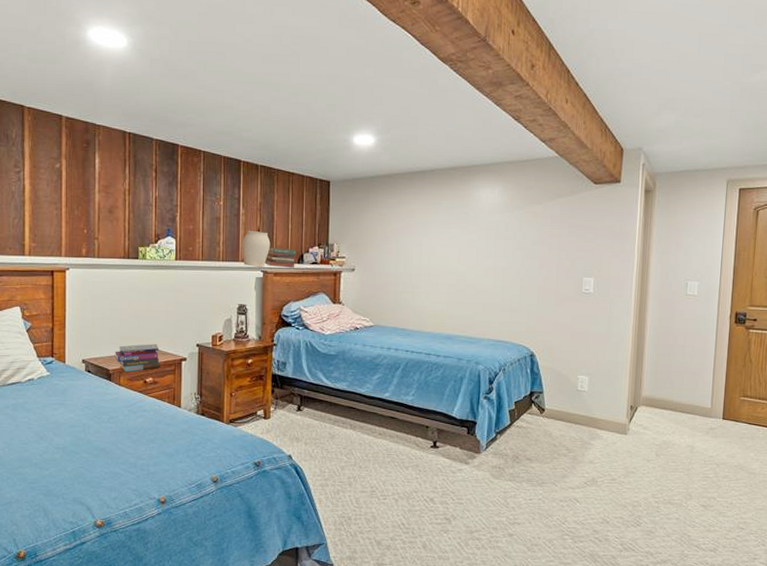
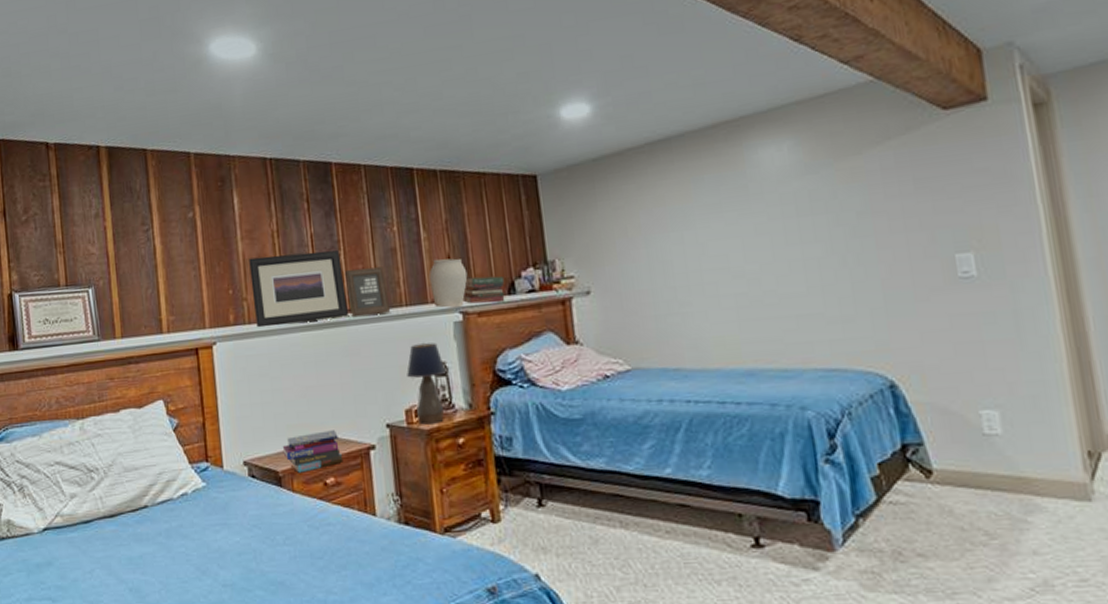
picture frame: none [103,208,178,263] -> present [249,250,348,328]
picture frame: none [179,229,211,265] -> present [345,267,391,318]
table lamp: none [217,289,246,348] -> present [407,342,447,425]

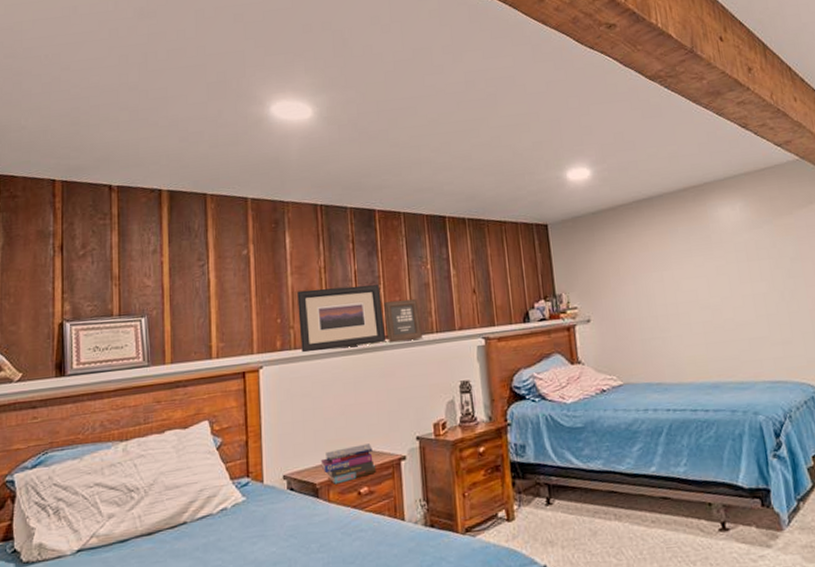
table lamp: present [407,342,447,425] -> none [435,364,471,437]
vase: present [428,258,468,308] -> none [456,292,490,335]
books: present [462,275,505,304] -> none [485,306,521,331]

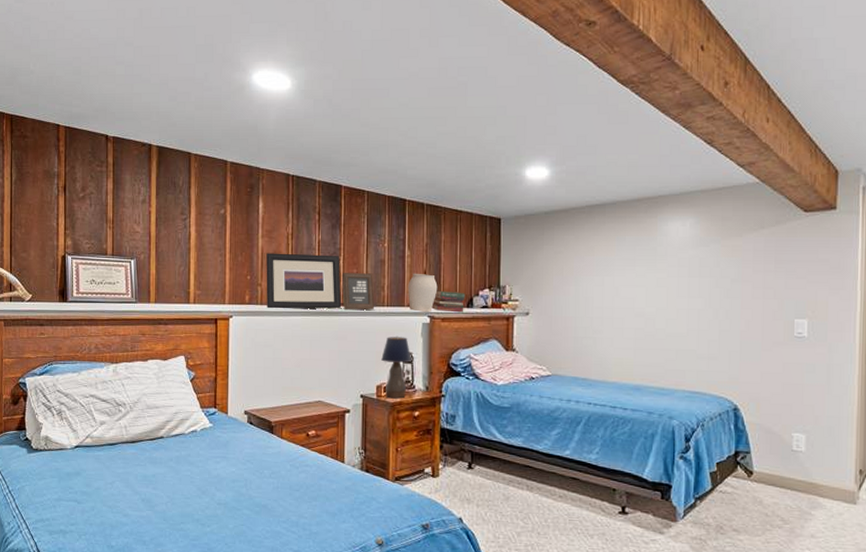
books: present [320,443,377,484] -> none [277,394,324,425]
table lamp: none [435,364,471,437] -> present [381,336,412,399]
vase: none [456,292,490,335] -> present [407,273,438,312]
books: none [485,306,521,331] -> present [431,290,466,313]

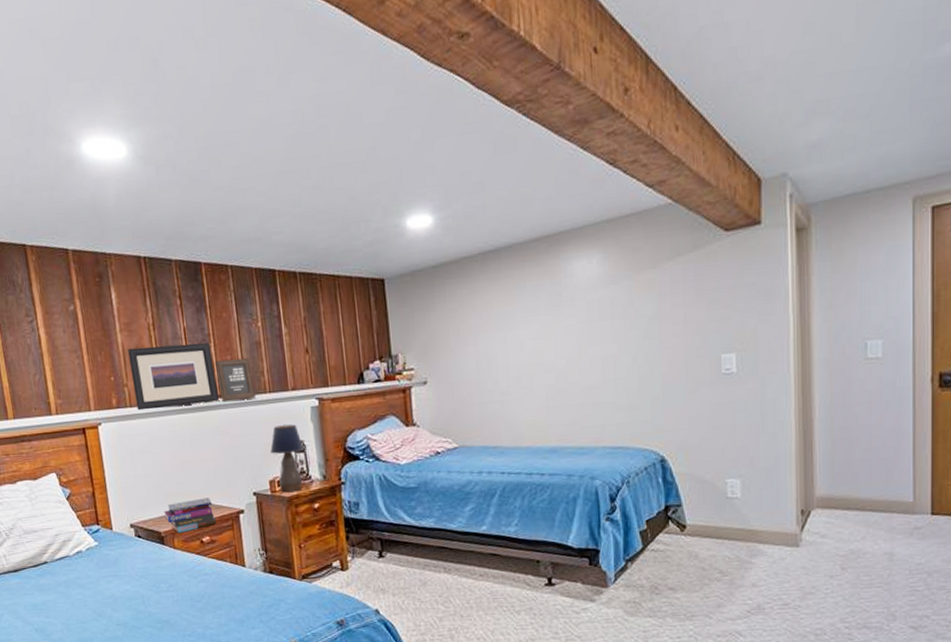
books: none [277,394,324,425] -> present [164,497,217,533]
vase: present [407,273,438,312] -> none [289,351,323,395]
books: present [431,290,466,313] -> none [318,367,355,392]

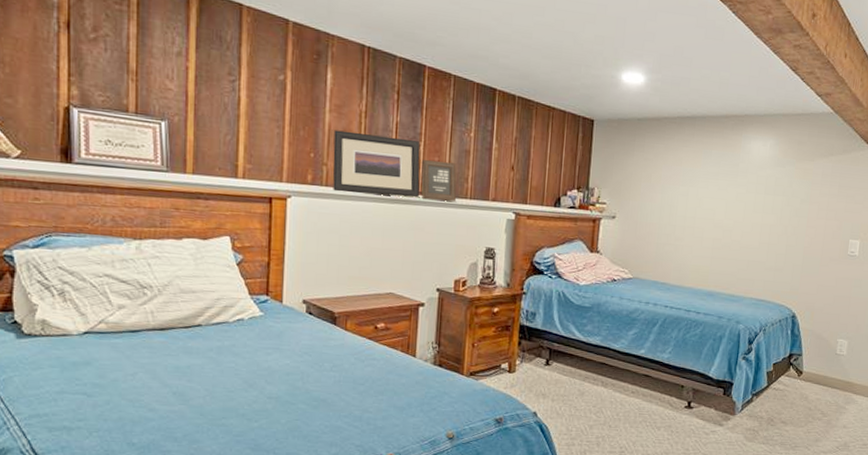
books: present [164,497,217,533] -> none [341,285,395,316]
table lamp: present [270,424,305,493] -> none [461,230,494,294]

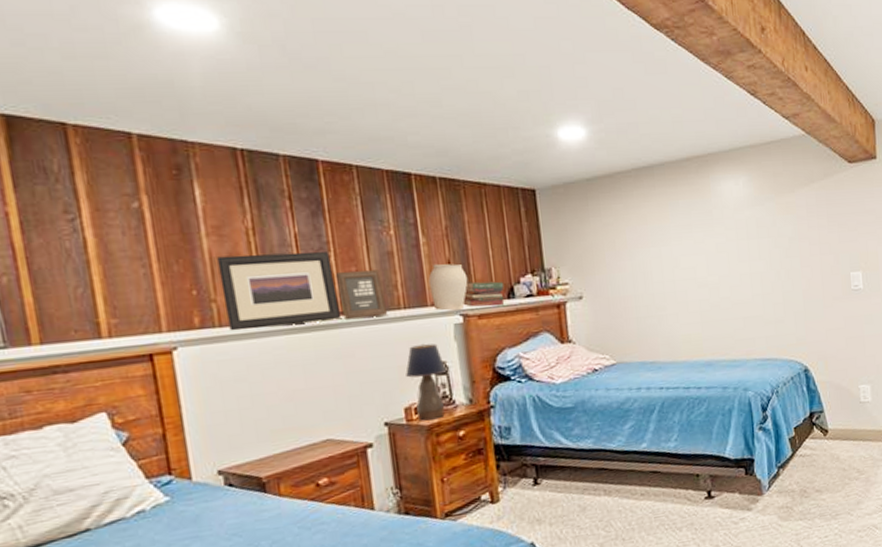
table lamp: none [461,230,494,294] -> present [405,343,447,421]
vase: none [493,167,525,208] -> present [428,263,468,311]
books: none [517,187,554,212] -> present [463,281,505,307]

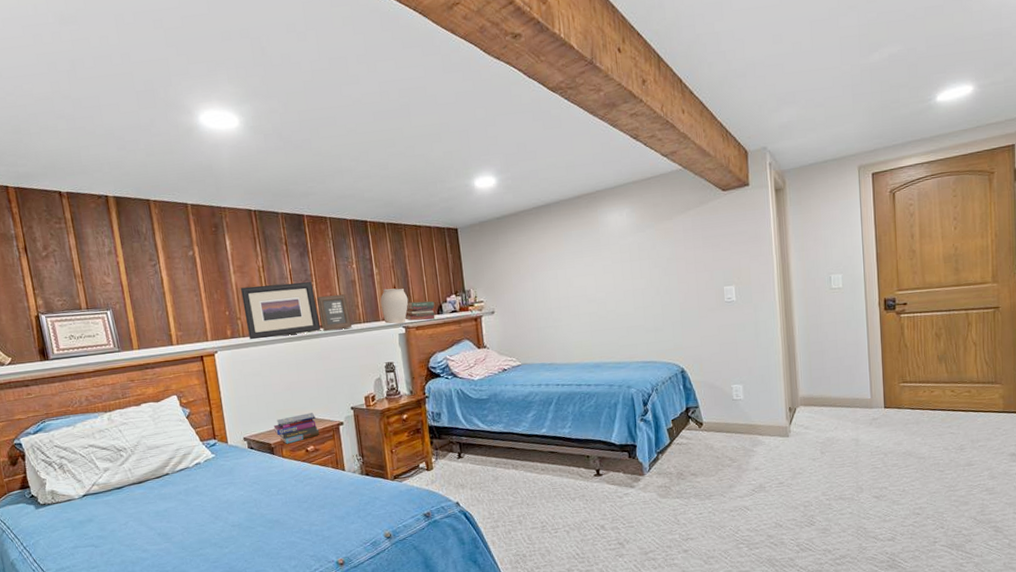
books: none [265,432,338,477] -> present [273,412,320,444]
table lamp: present [405,343,447,421] -> none [365,348,394,407]

